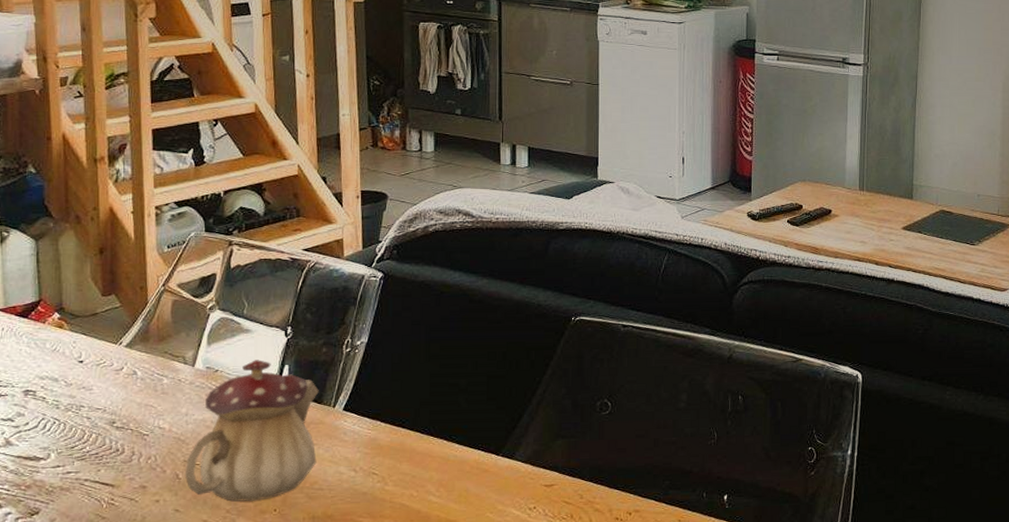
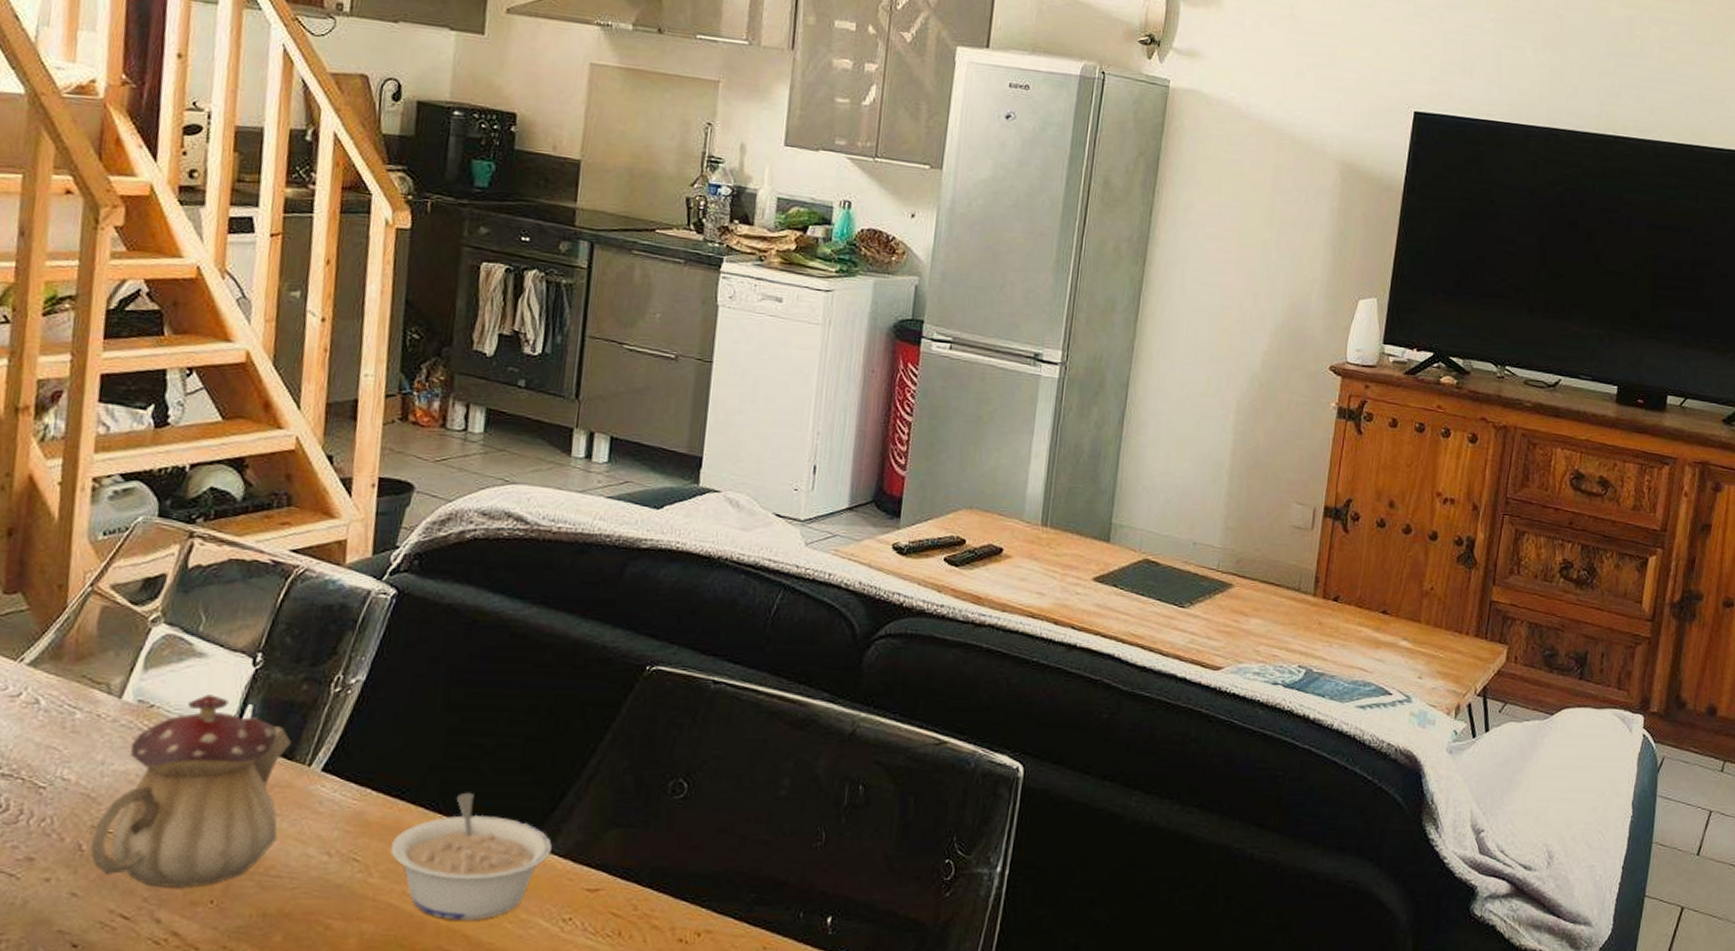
legume: none [398,419,517,514] -> present [390,792,553,921]

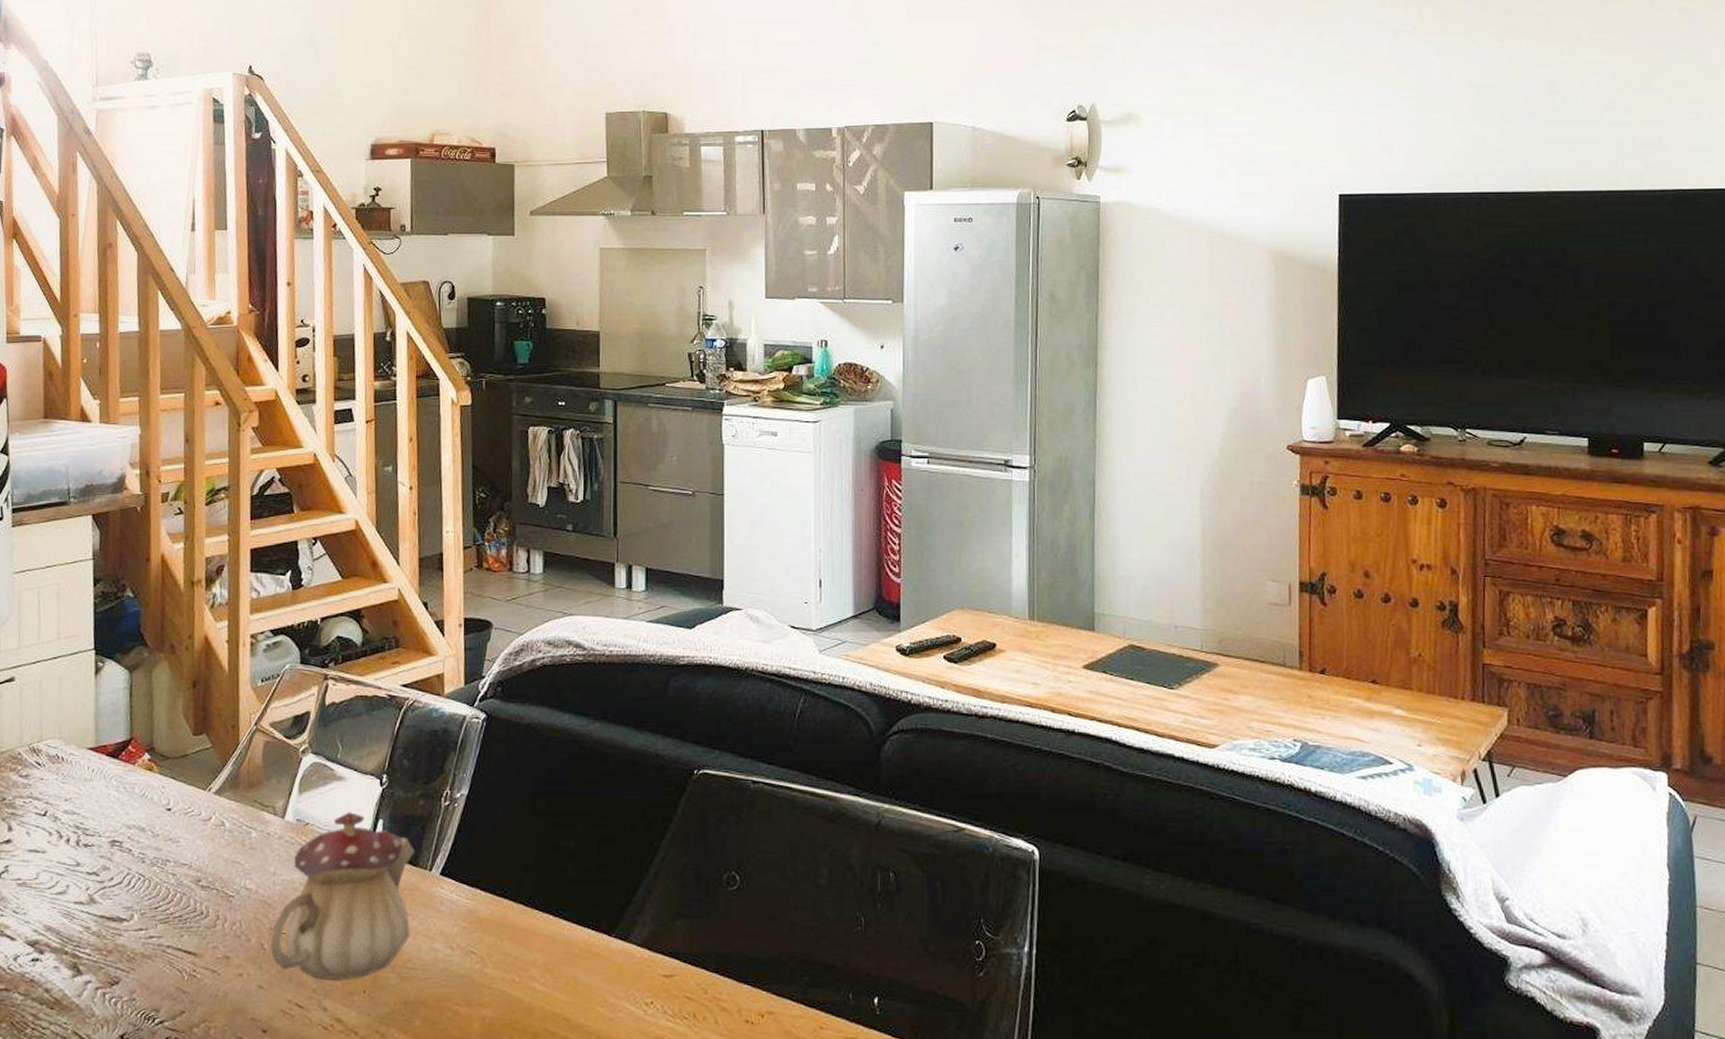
legume: present [390,792,553,921] -> none [499,890,631,1005]

